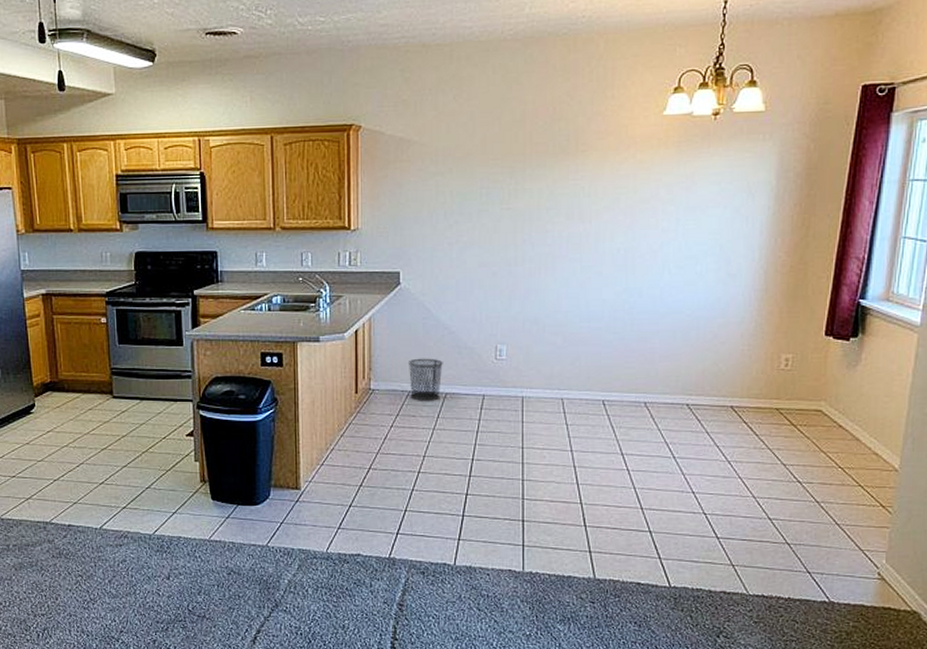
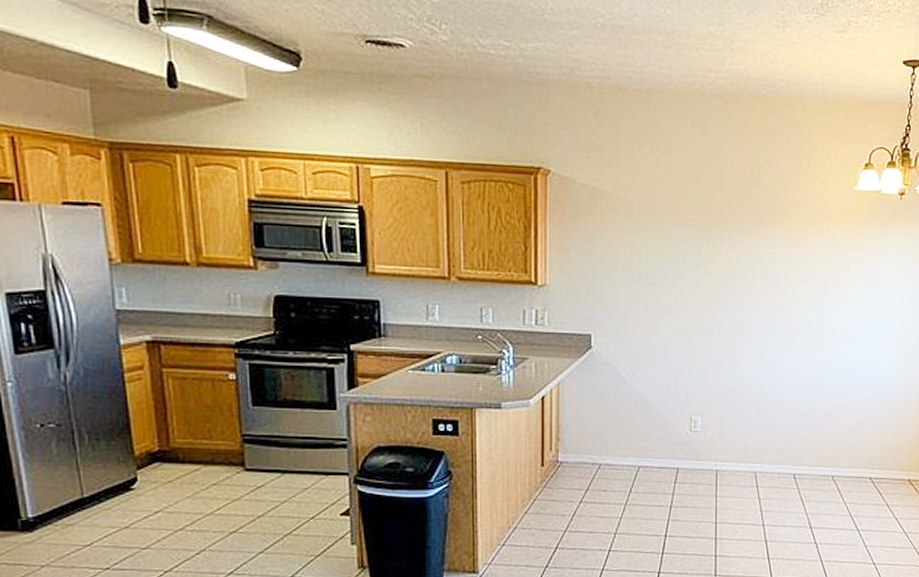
waste bin: present [407,358,443,401] -> none [599,428,636,475]

